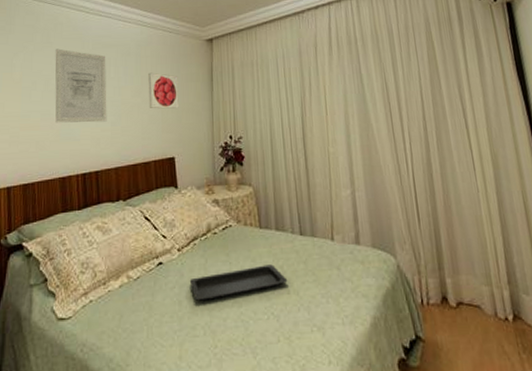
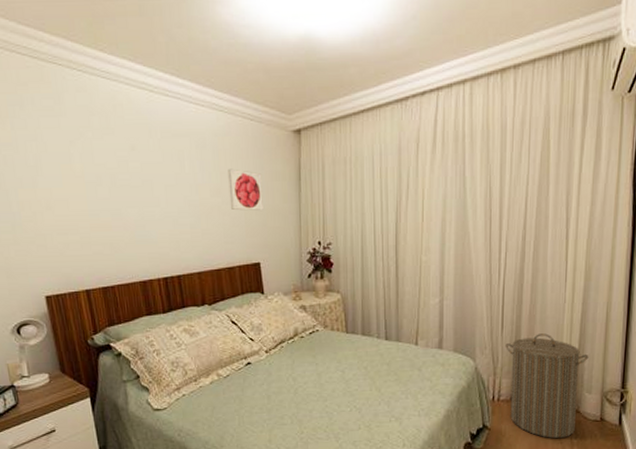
wall art: present [55,48,107,123] -> none [118,136,185,224]
serving tray: present [189,264,288,302] -> none [277,365,371,397]
laundry hamper: none [425,226,521,352] -> present [505,333,589,438]

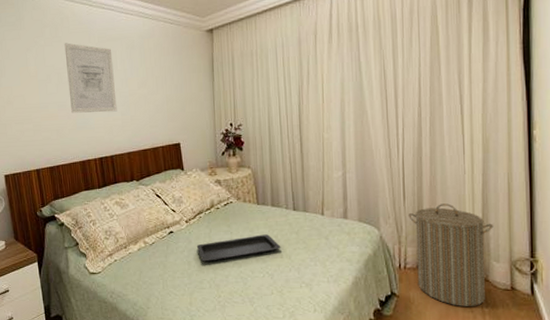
wall art: none [118,136,185,224] -> present [64,43,117,113]
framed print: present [228,168,263,212] -> none [152,64,182,99]
serving tray: none [277,365,371,397] -> present [196,234,281,263]

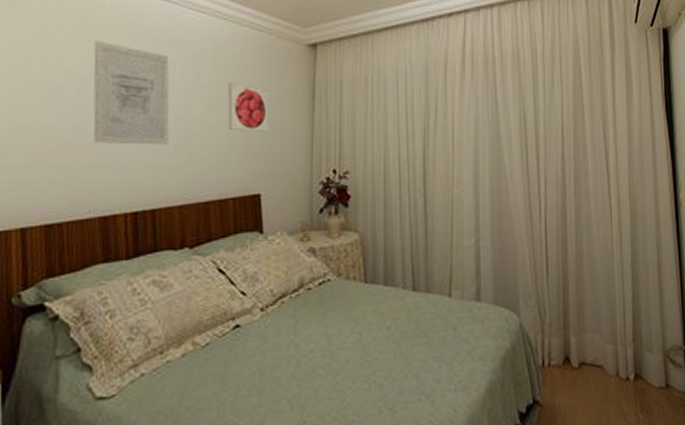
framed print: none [152,64,182,99] -> present [228,82,269,133]
serving tray: present [196,234,281,263] -> none [274,325,395,371]
laundry hamper: present [408,203,493,306] -> none [553,280,645,414]

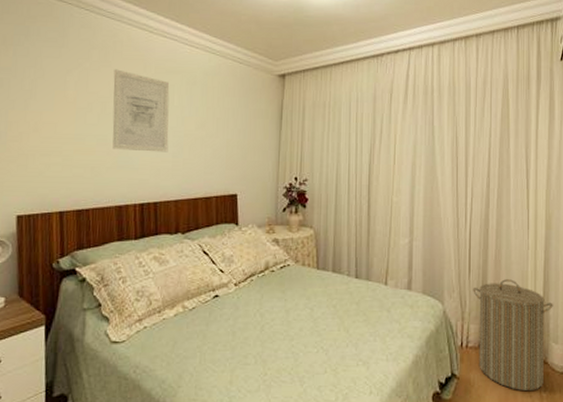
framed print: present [228,82,269,133] -> none [213,104,246,146]
laundry hamper: none [553,280,645,414] -> present [473,279,553,390]

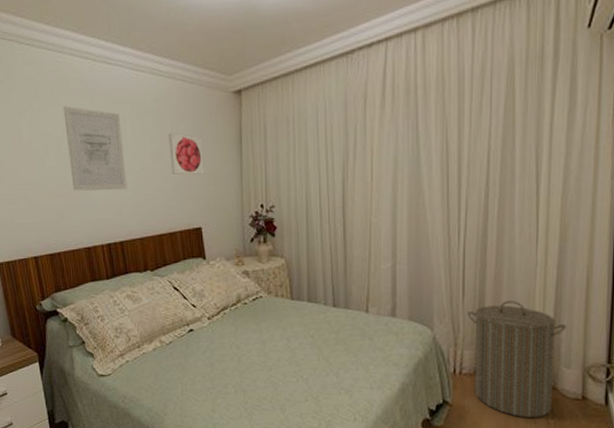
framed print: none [213,104,246,146] -> present [168,133,204,175]

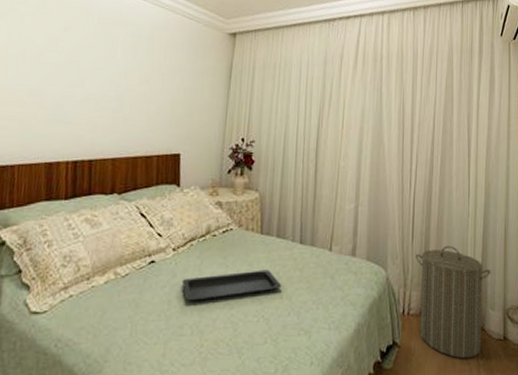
wall art: present [63,106,128,191] -> none [45,16,113,107]
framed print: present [168,133,204,175] -> none [157,60,194,104]
serving tray: none [220,334,318,365] -> present [181,270,282,302]

